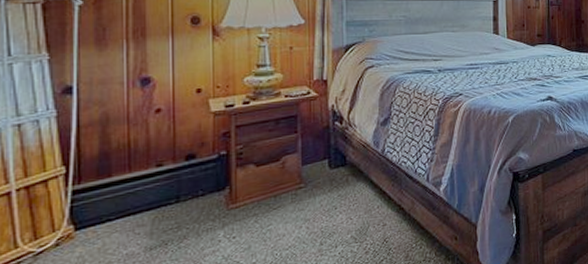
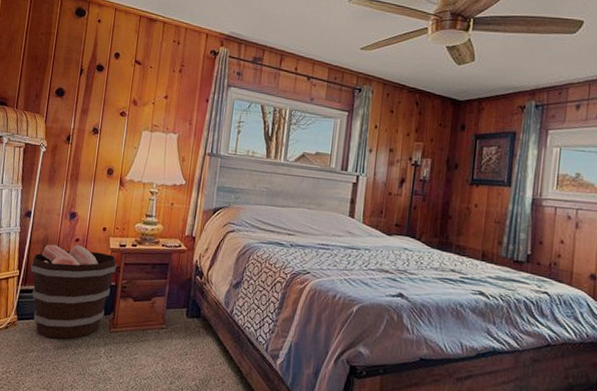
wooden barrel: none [85,116,226,241] -> present [30,244,117,339]

